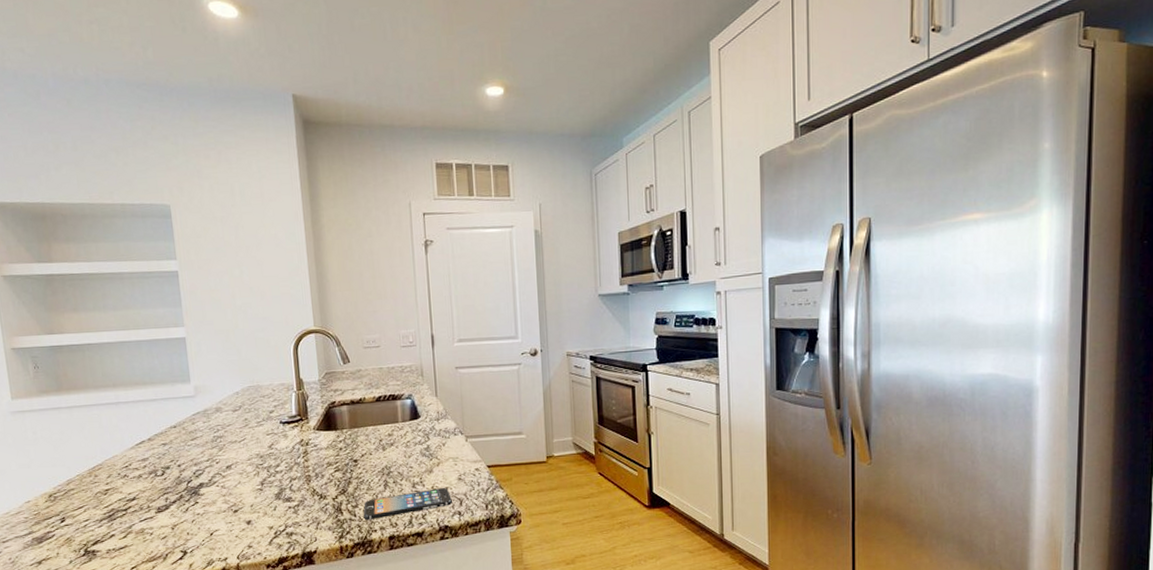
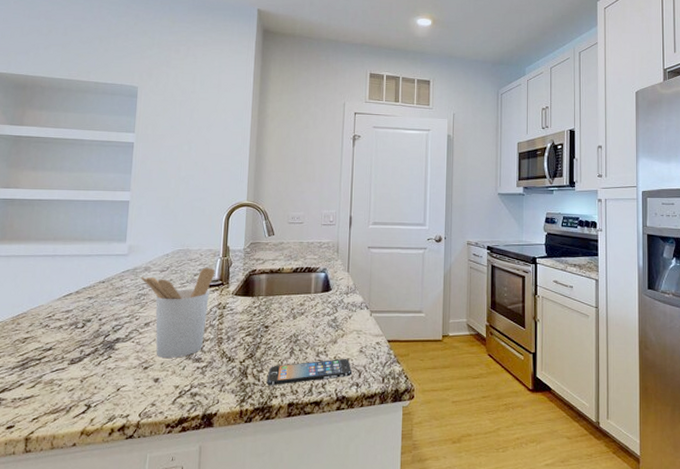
utensil holder: none [213,403,292,500] -> present [140,267,215,358]

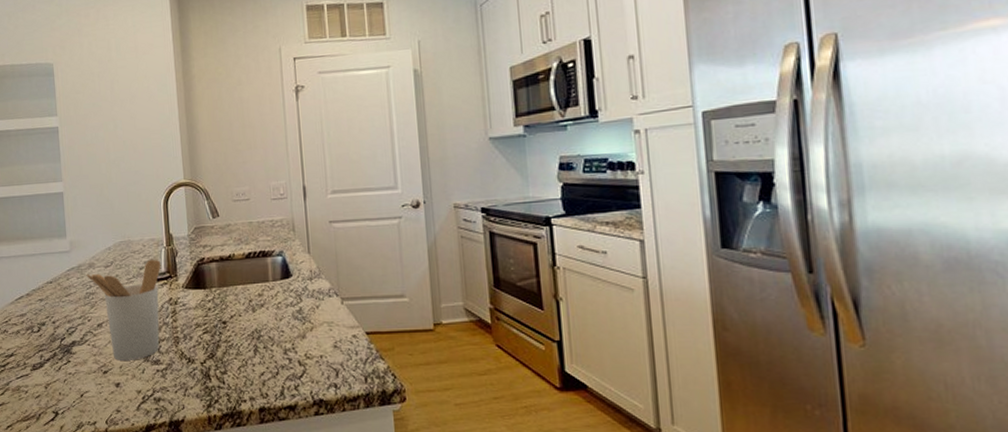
smartphone: present [266,358,353,386] -> none [232,355,328,389]

